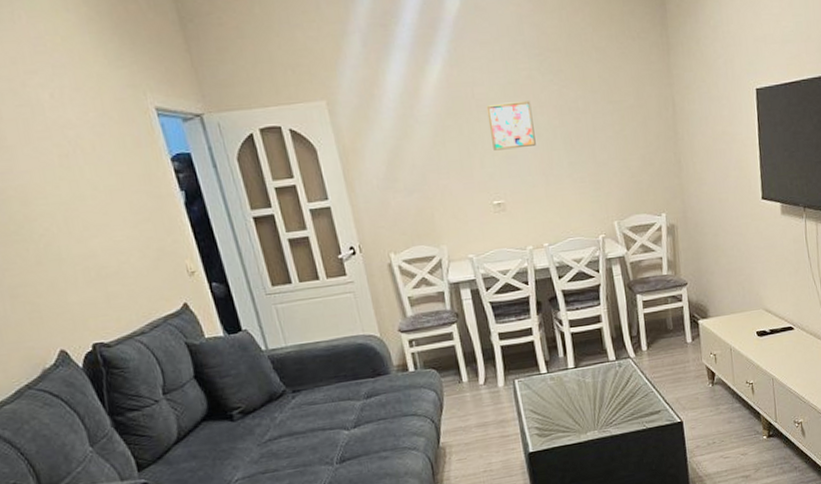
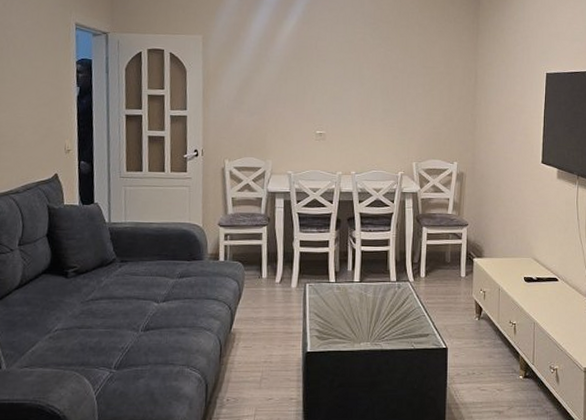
wall art: present [486,101,536,151] -> none [324,56,360,93]

